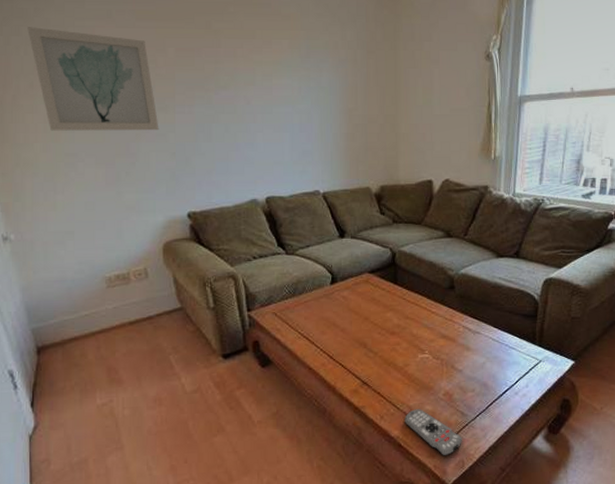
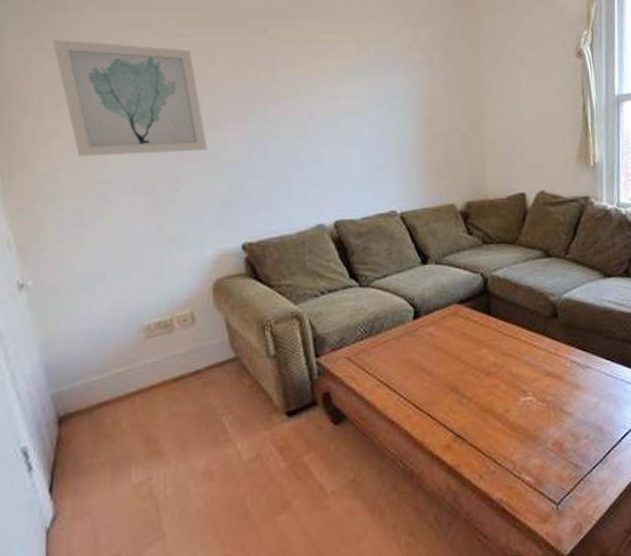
remote control: present [405,409,462,456] -> none [508,463,578,520]

